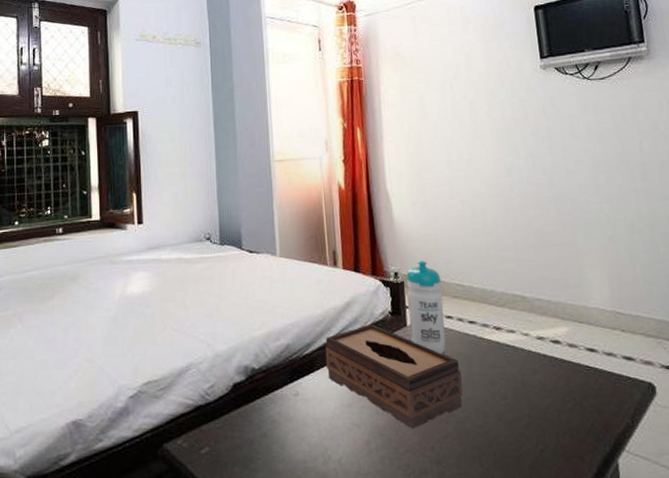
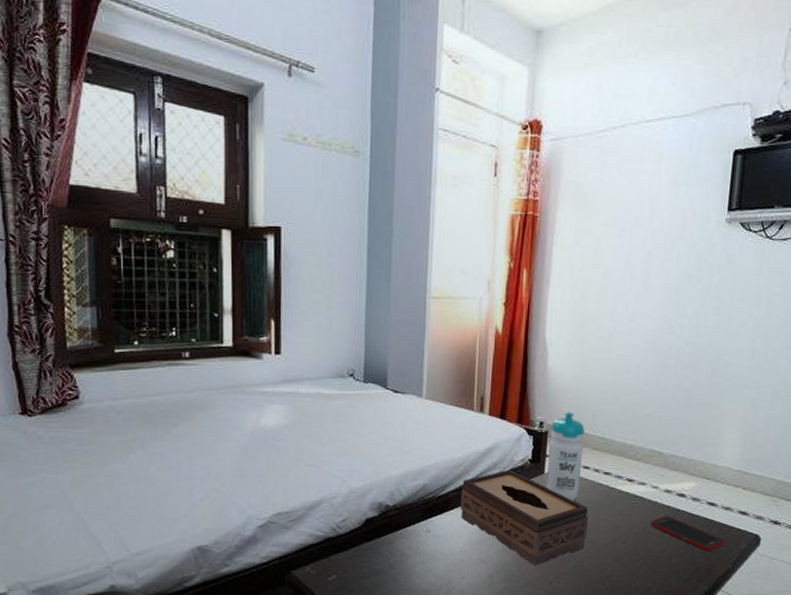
cell phone: none [528,365,615,405] -> present [650,515,724,552]

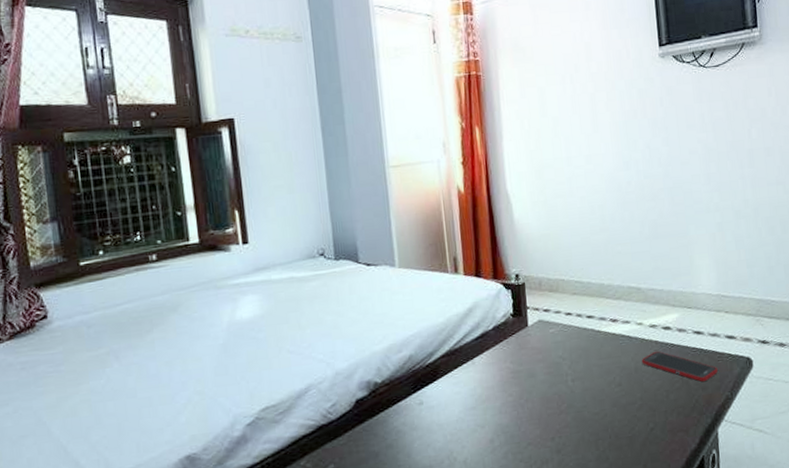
tissue box: present [460,469,588,565] -> none [448,327,581,423]
water bottle: present [546,411,585,501] -> none [527,260,566,351]

